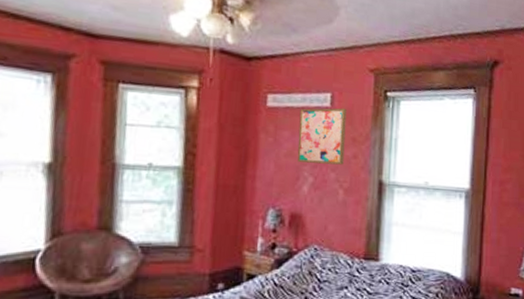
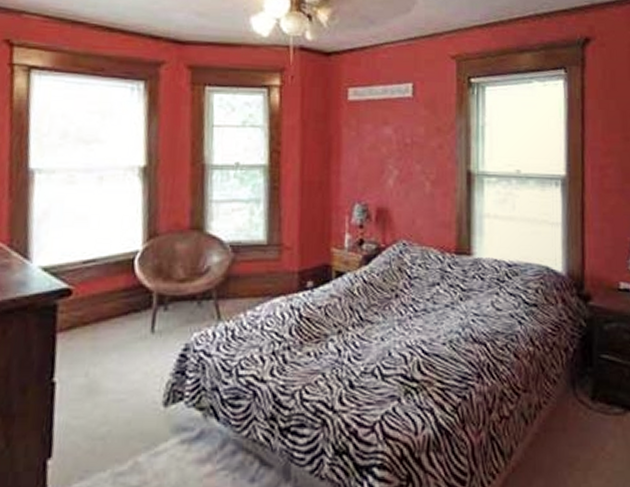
wall art: present [297,108,347,165] -> none [380,97,429,156]

